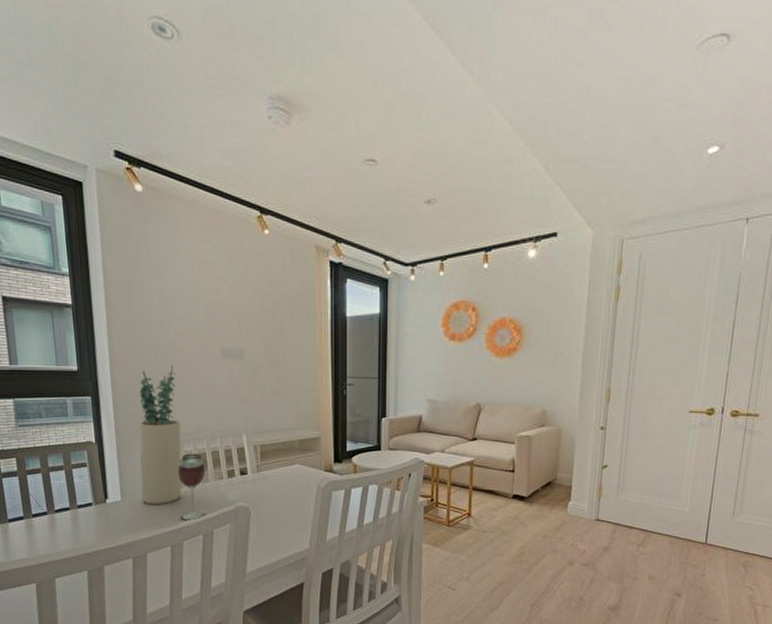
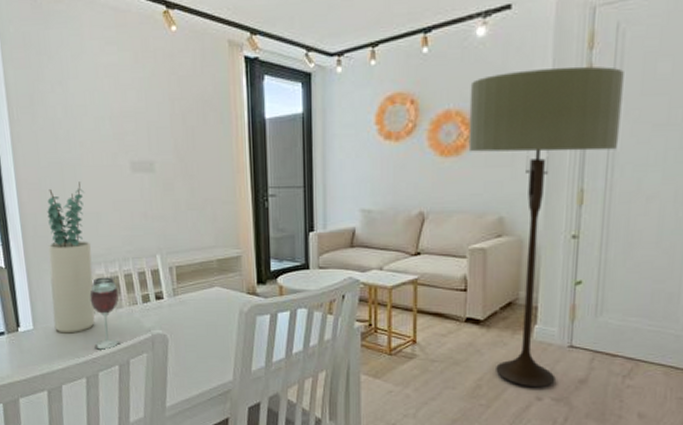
floor lamp: none [519,287,644,553] -> present [468,66,624,386]

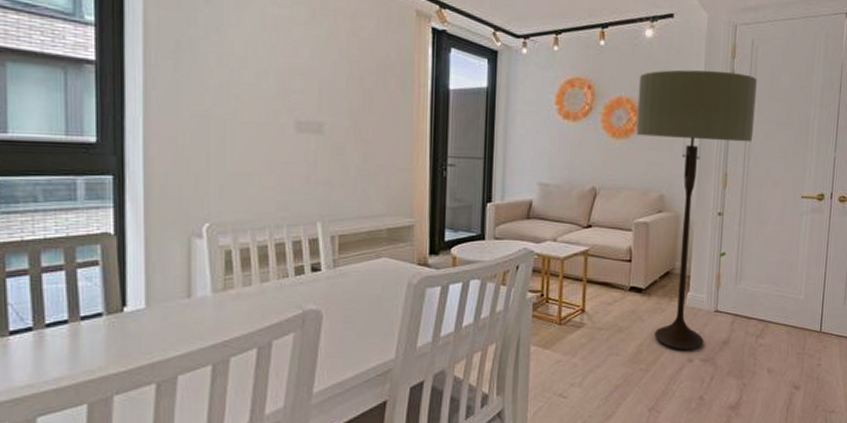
vase: present [47,182,95,334] -> none [176,139,237,313]
wineglass: present [89,277,120,350] -> none [228,246,267,331]

